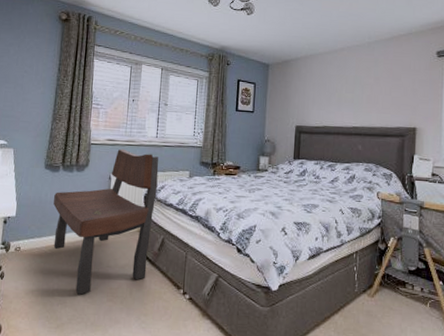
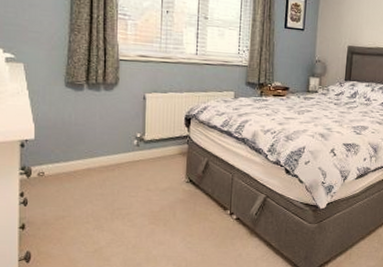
bench: present [53,149,159,295] -> none [80,66,200,219]

